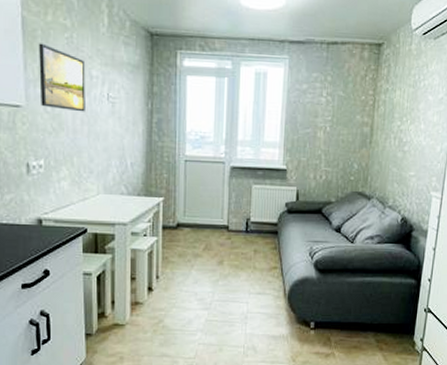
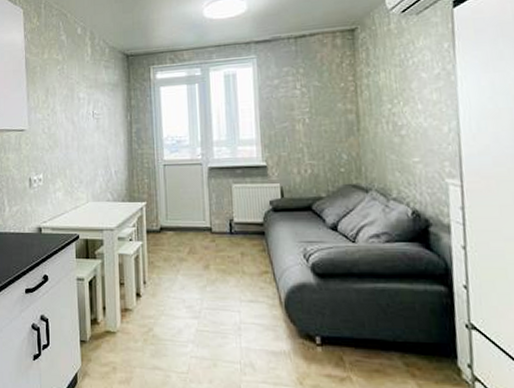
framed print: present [39,43,86,112] -> none [38,76,75,130]

